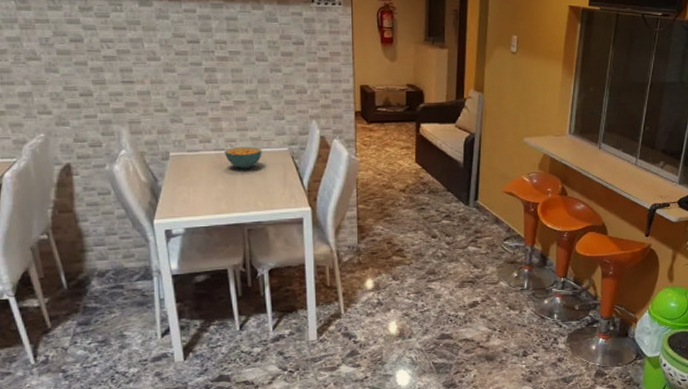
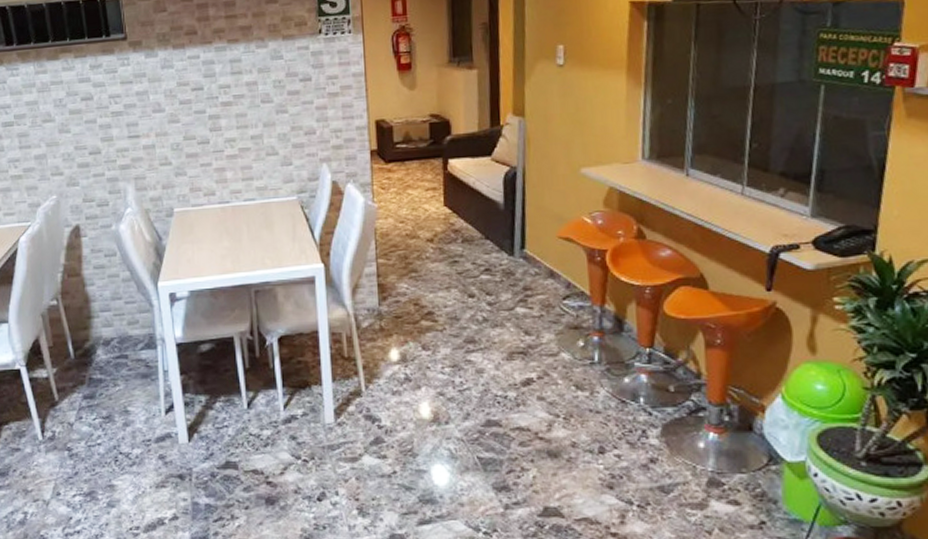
cereal bowl: present [225,146,262,169] -> none [230,197,269,223]

